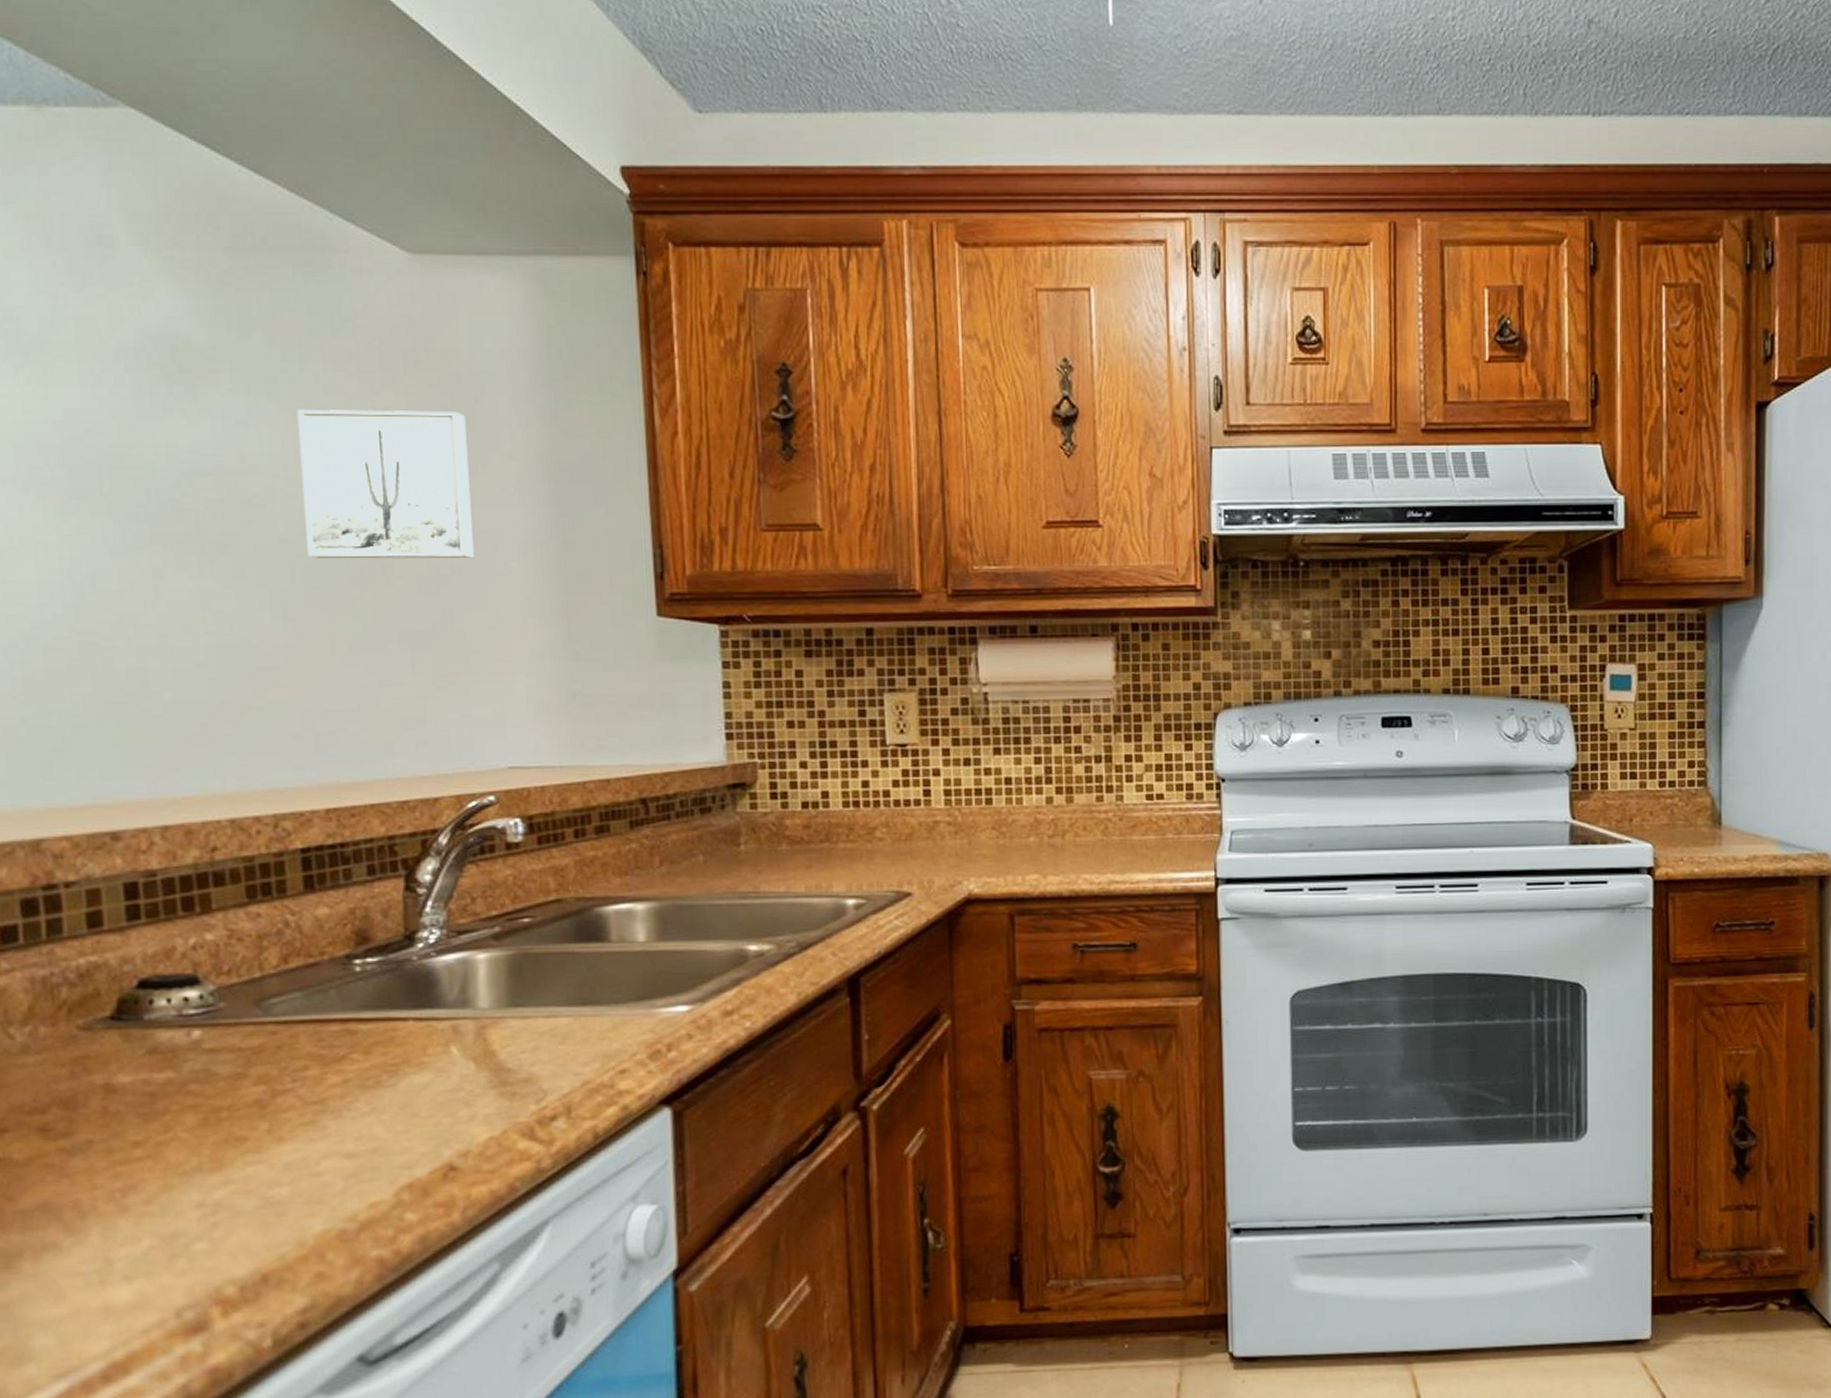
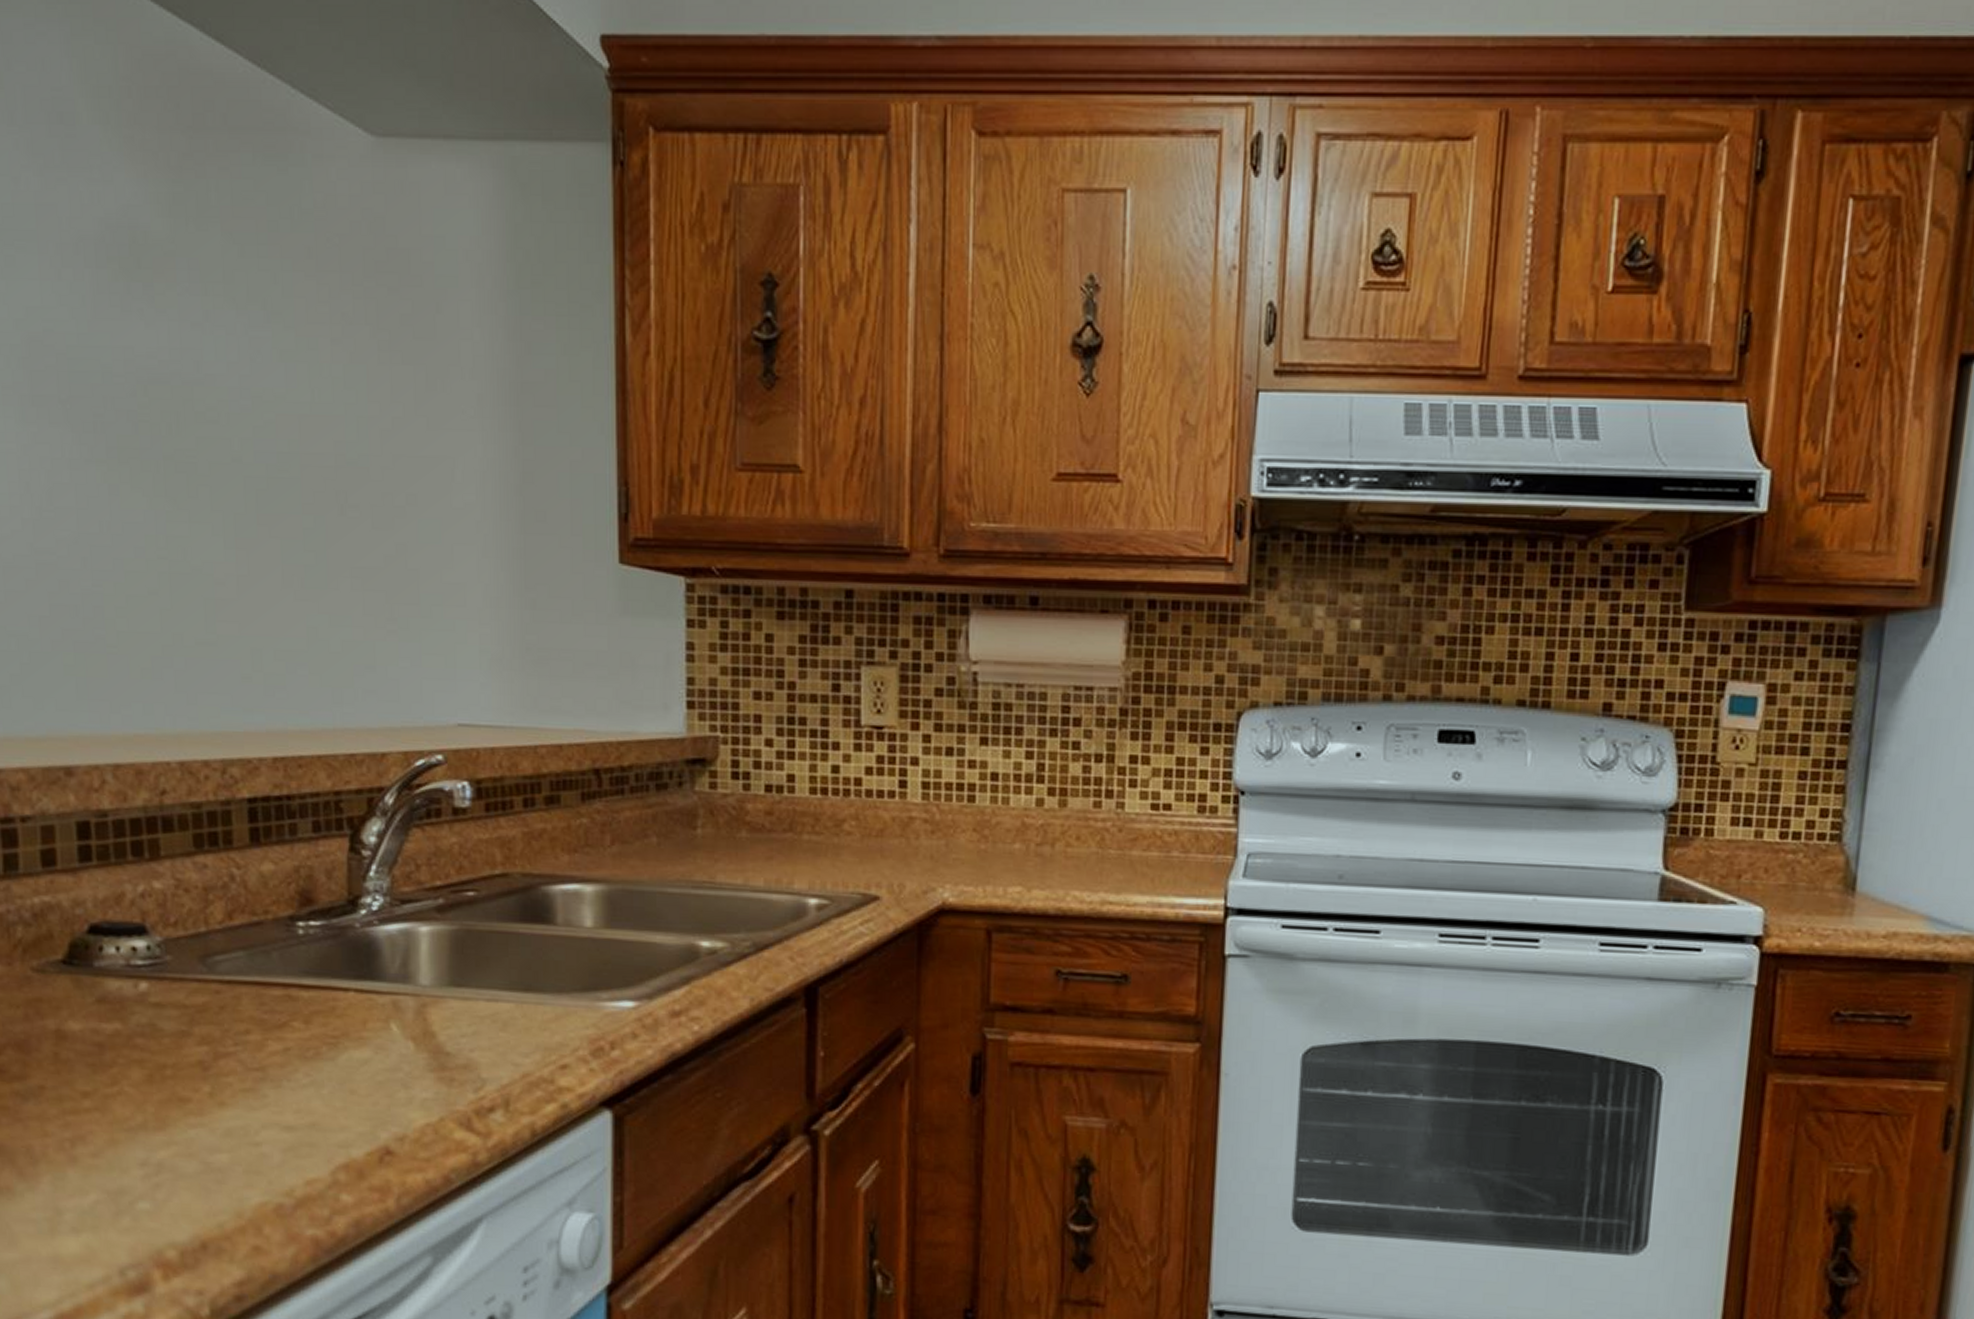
wall art: present [297,409,474,559] -> none [253,314,430,488]

